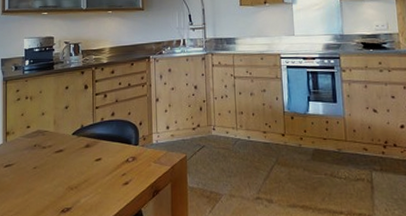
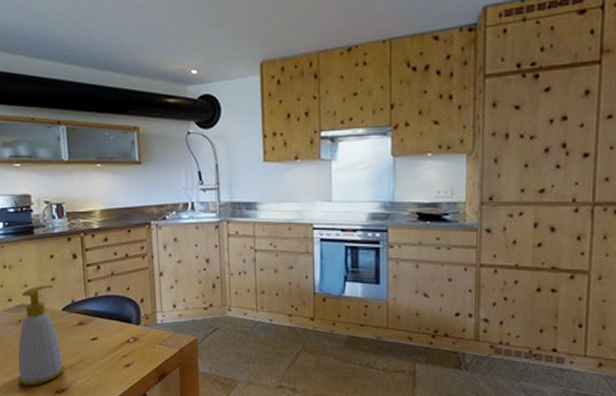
soap bottle: none [29,112,70,207] -> present [18,285,64,386]

